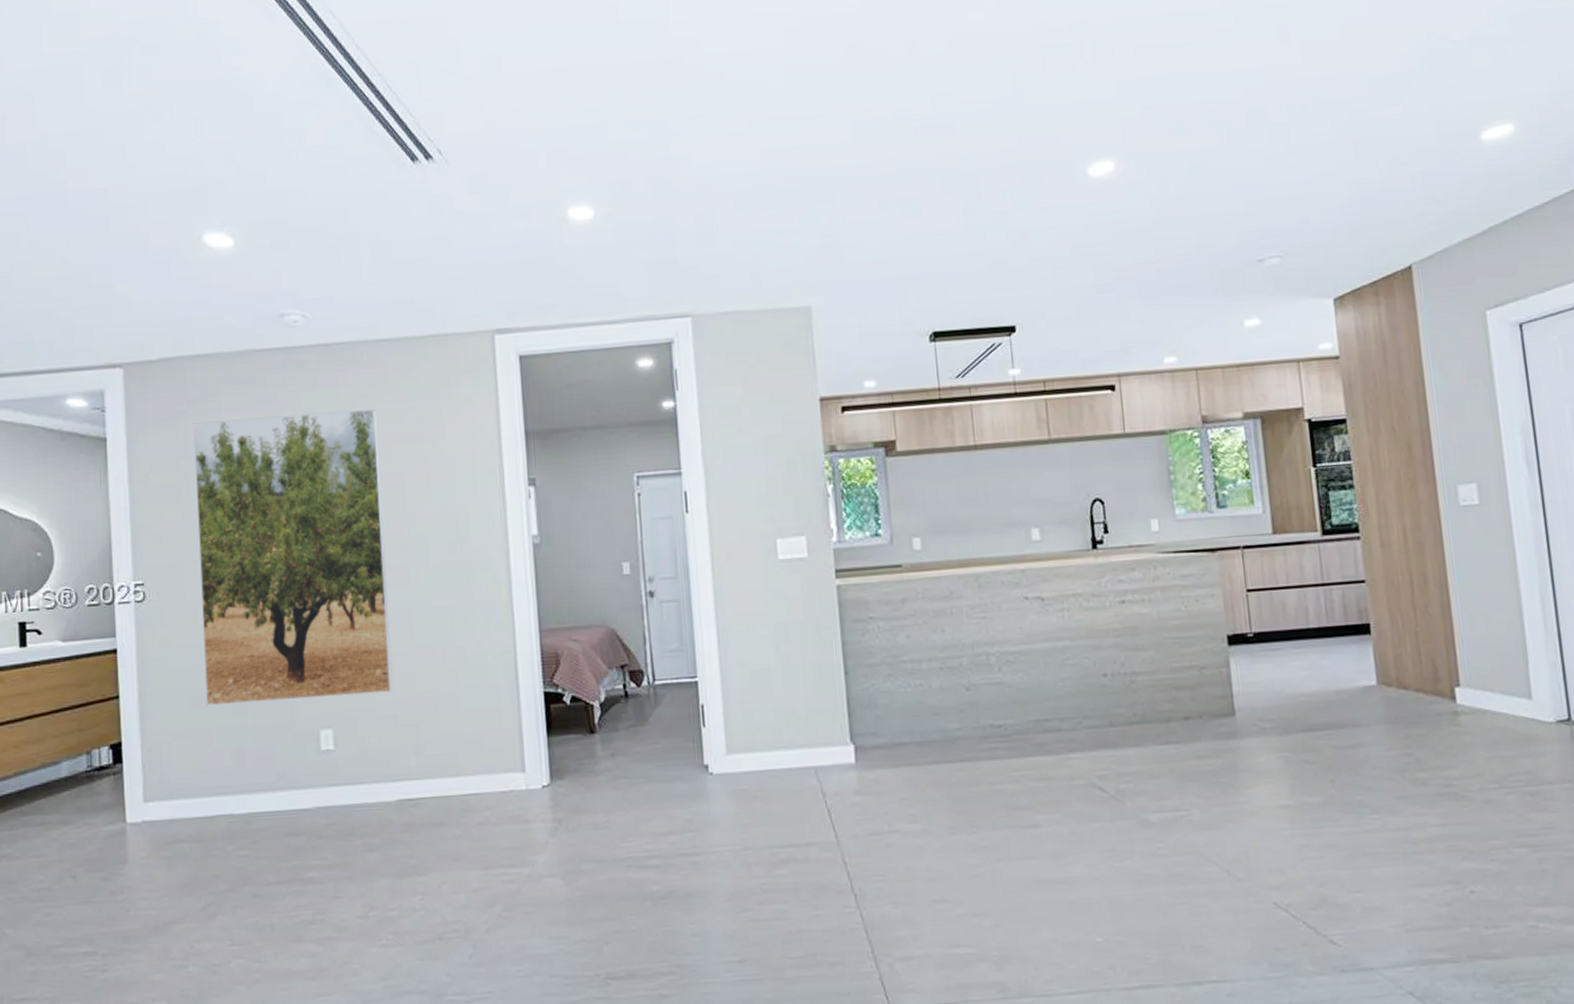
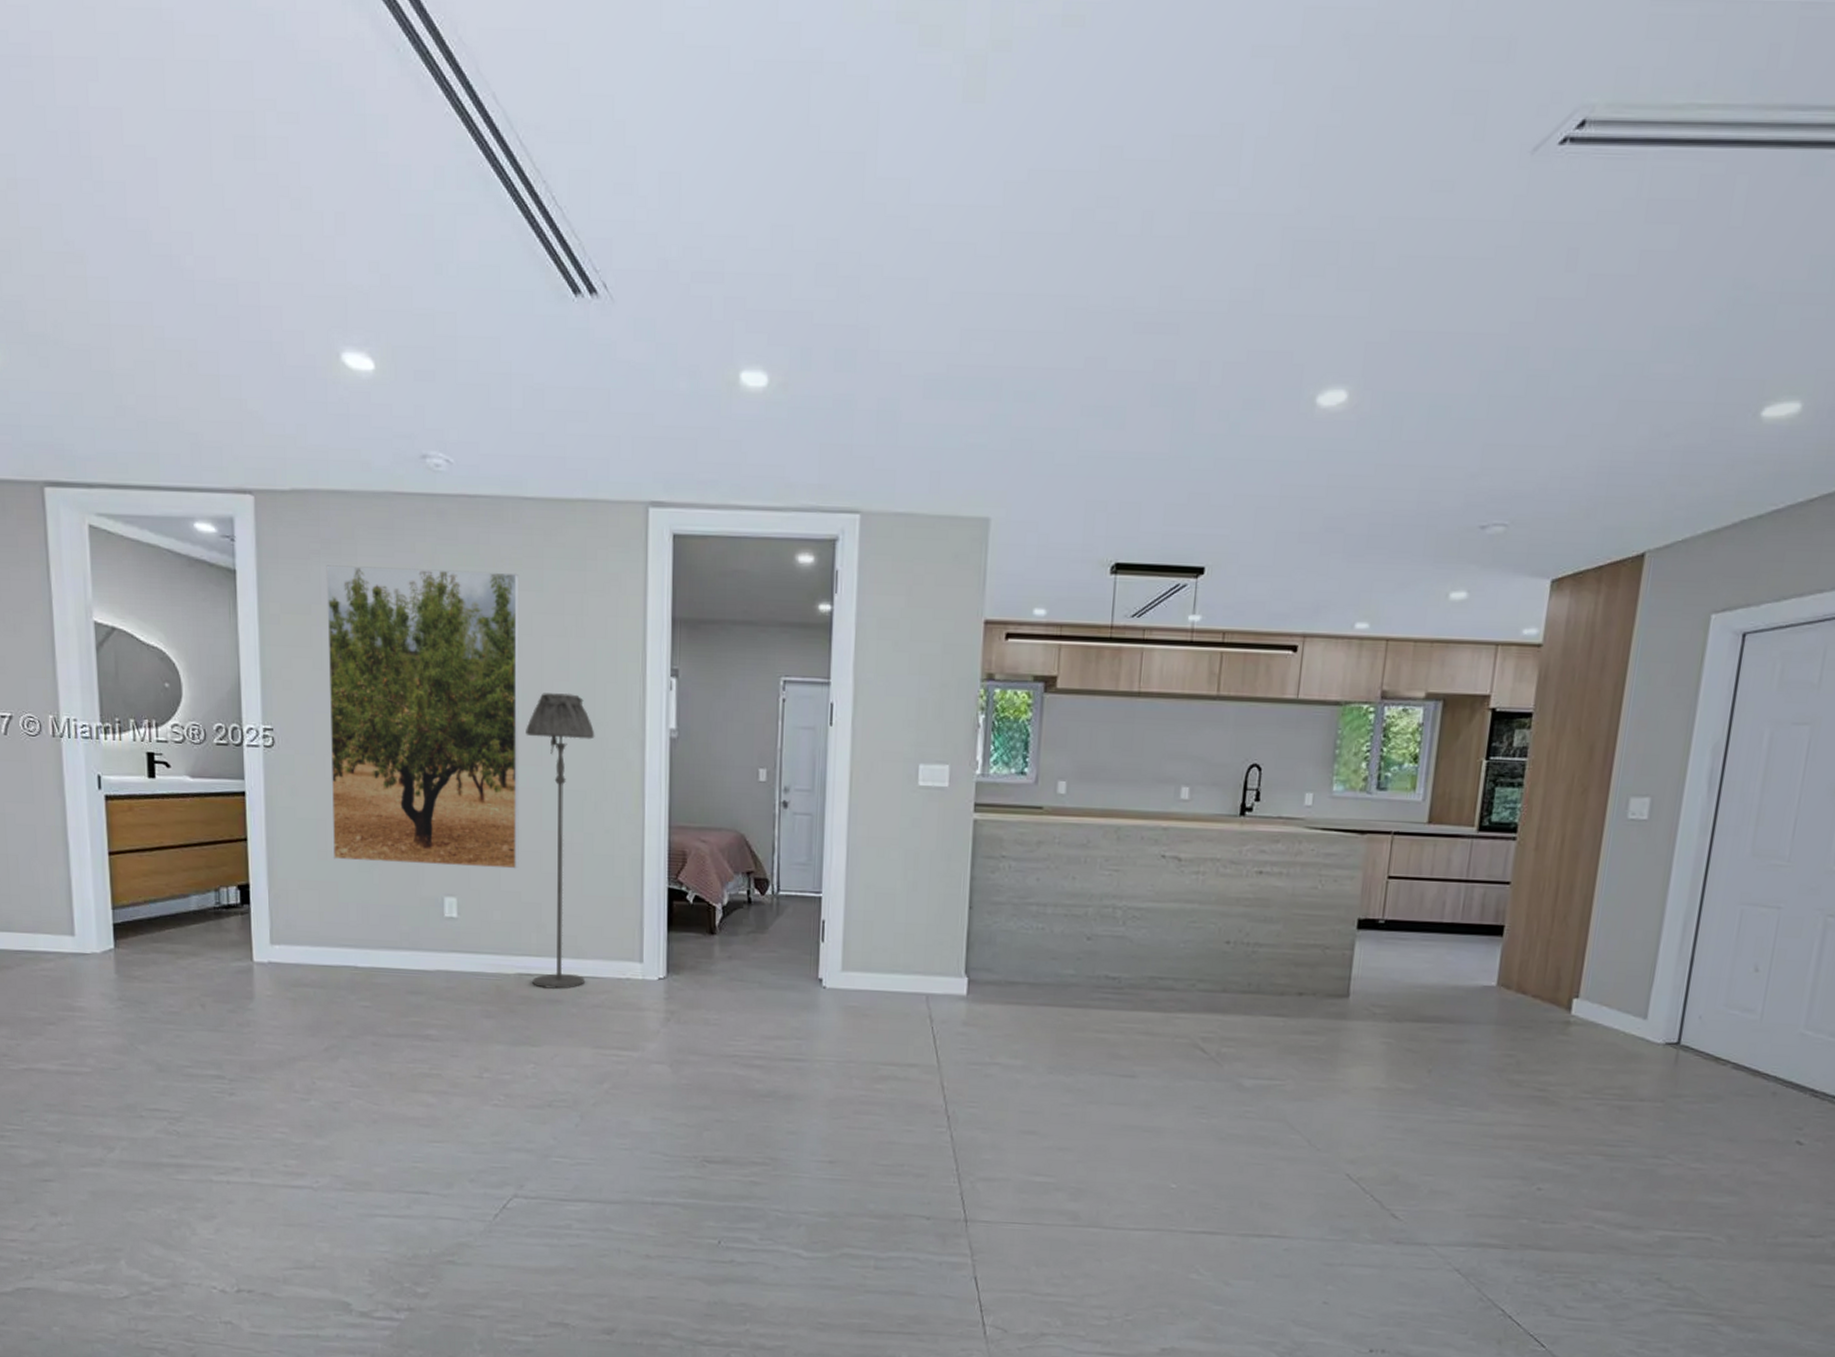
floor lamp: none [392,514,468,813] -> present [526,693,595,990]

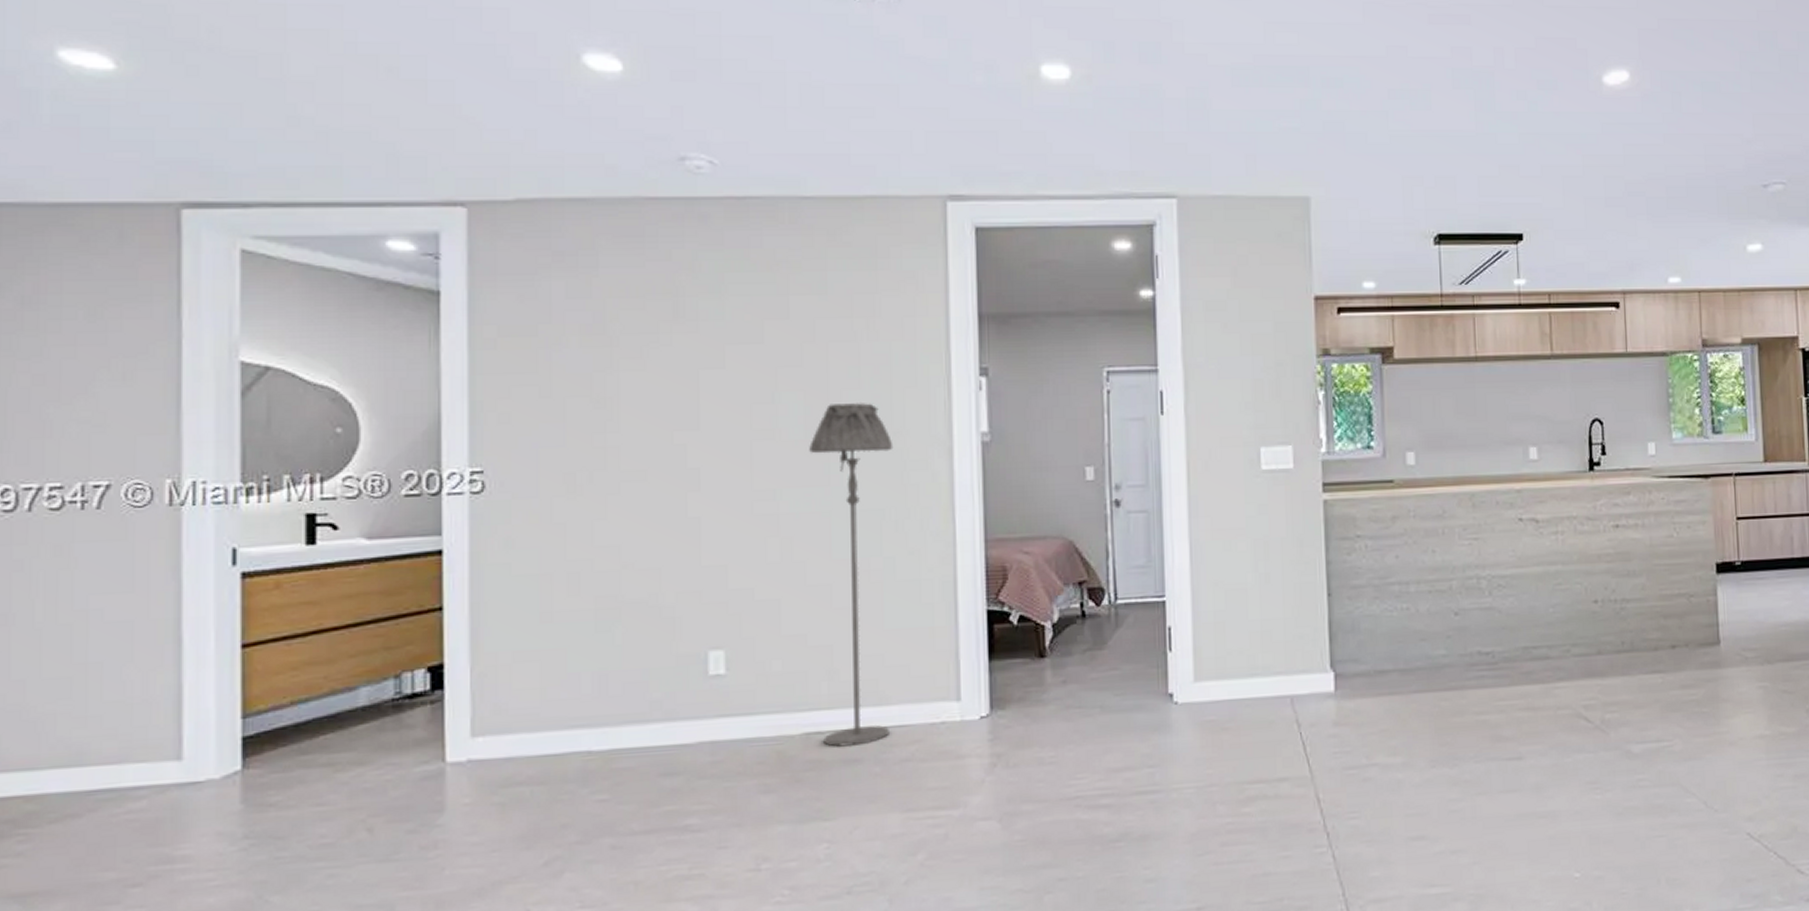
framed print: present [326,565,519,869] -> none [558,276,804,621]

